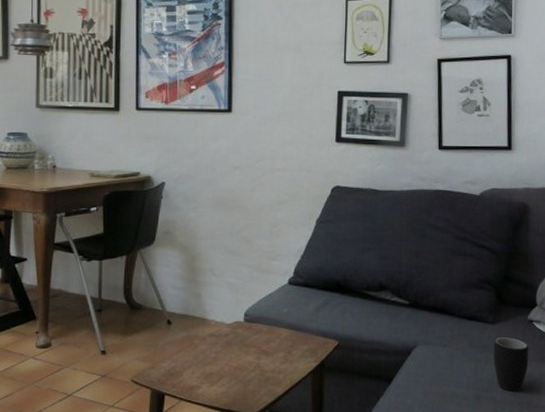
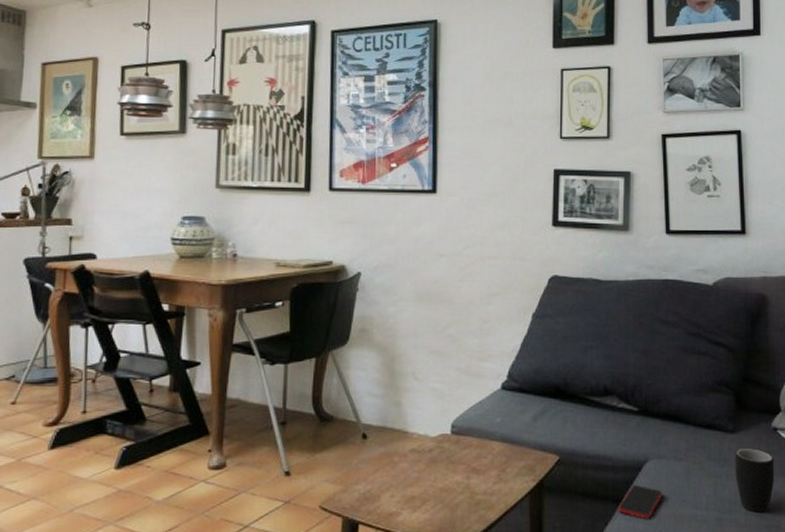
smartphone: none [389,366,429,396] -> present [618,484,663,520]

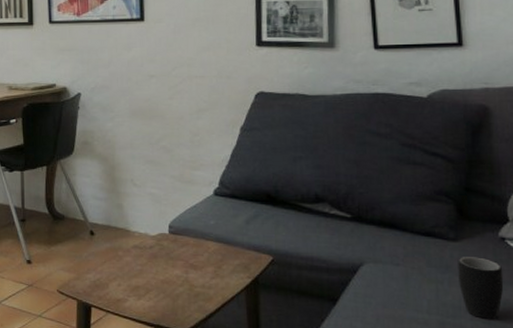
smartphone: present [618,484,663,520] -> none [334,285,381,319]

